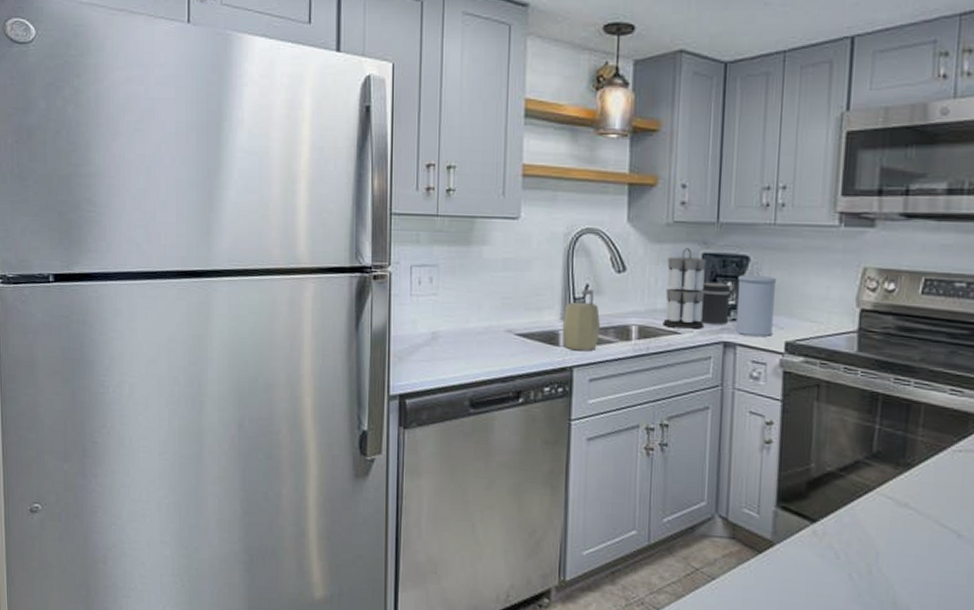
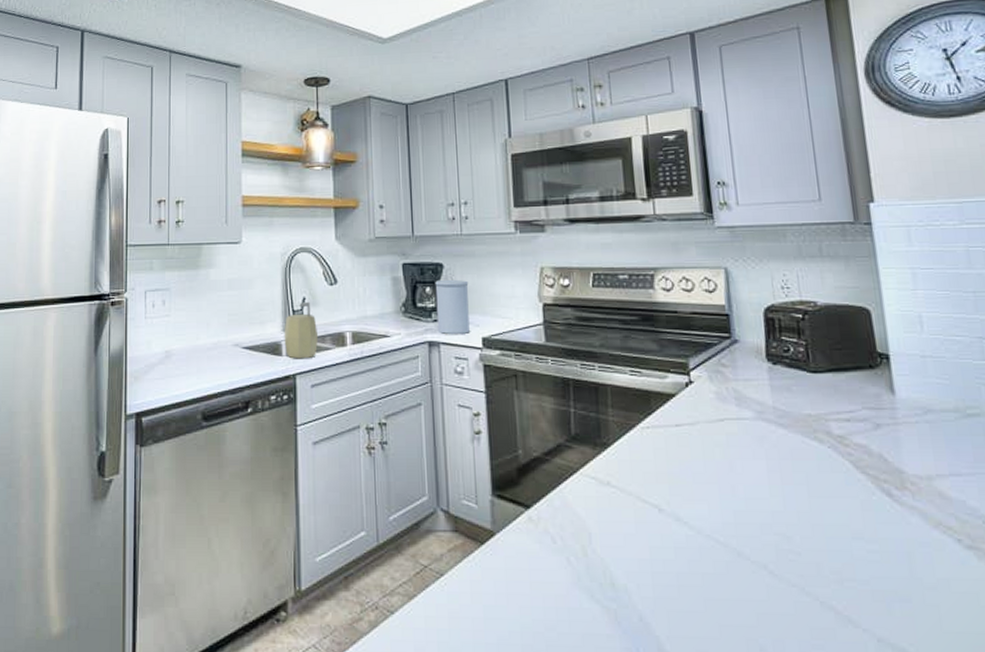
spice rack: present [663,248,707,329] -> none [372,260,409,332]
cylinder: present [700,282,731,325] -> none [404,288,430,326]

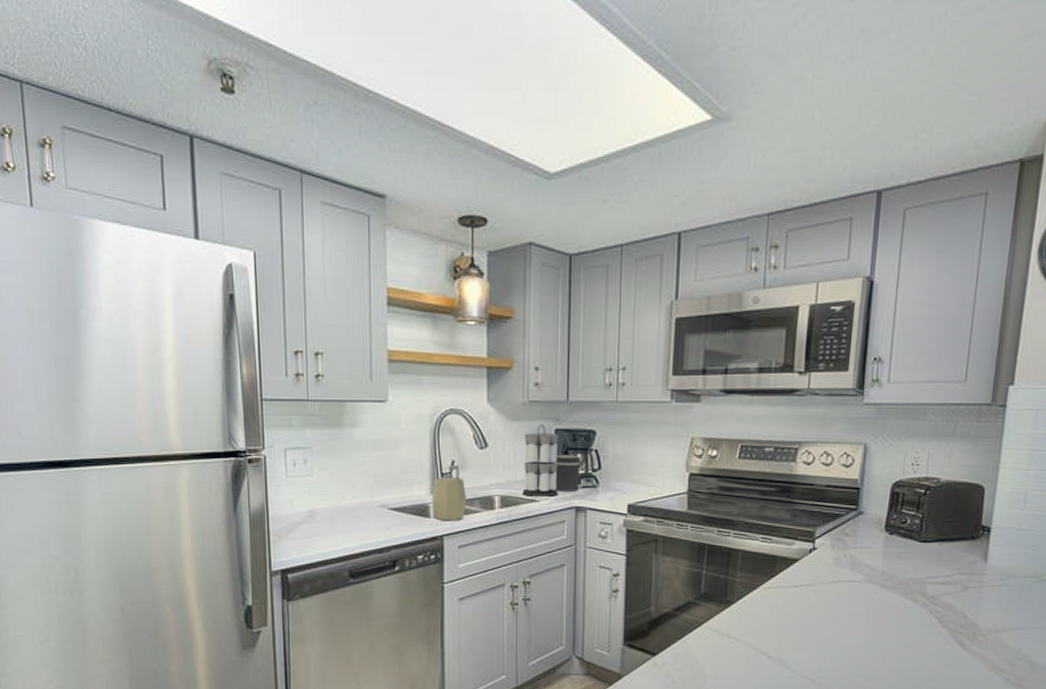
spice rack: none [372,260,409,332] -> present [522,425,559,497]
cylinder: none [404,288,430,326] -> present [554,454,581,492]
canister: present [435,280,470,335] -> none [585,448,620,501]

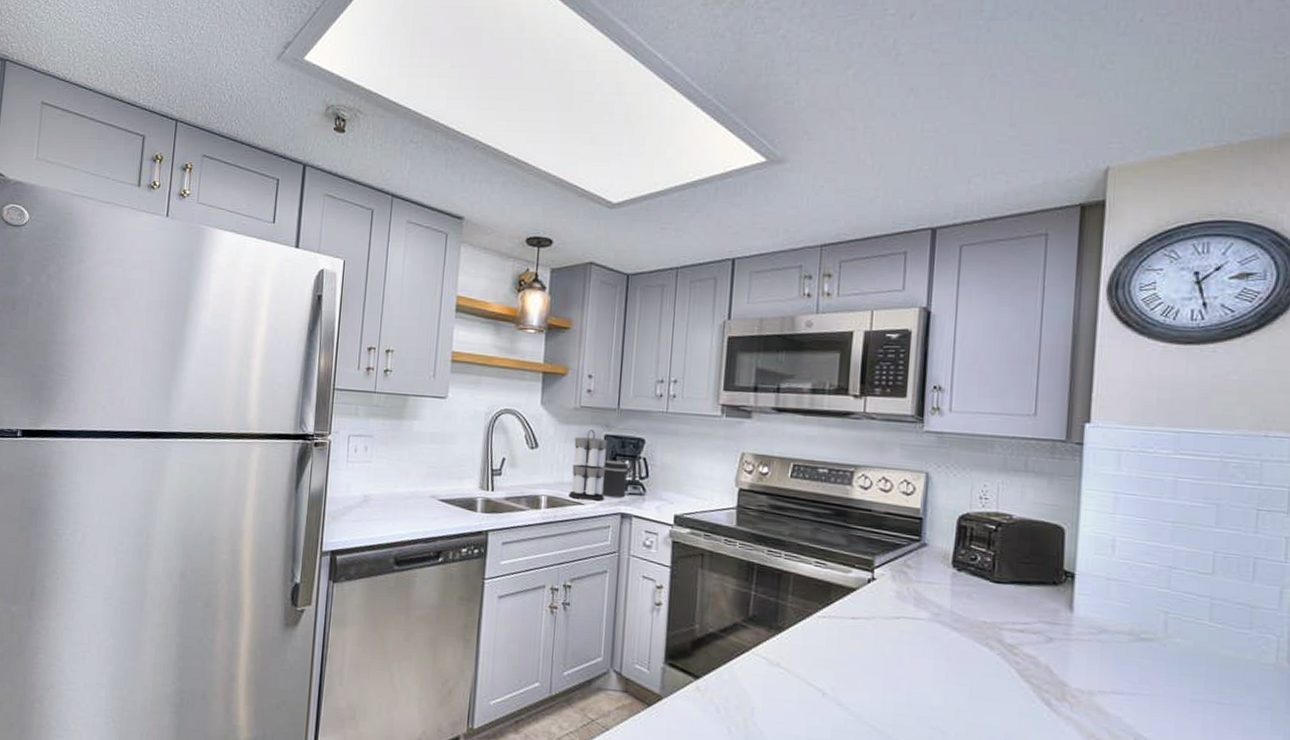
soap dispenser: present [432,464,467,521] -> none [480,462,514,518]

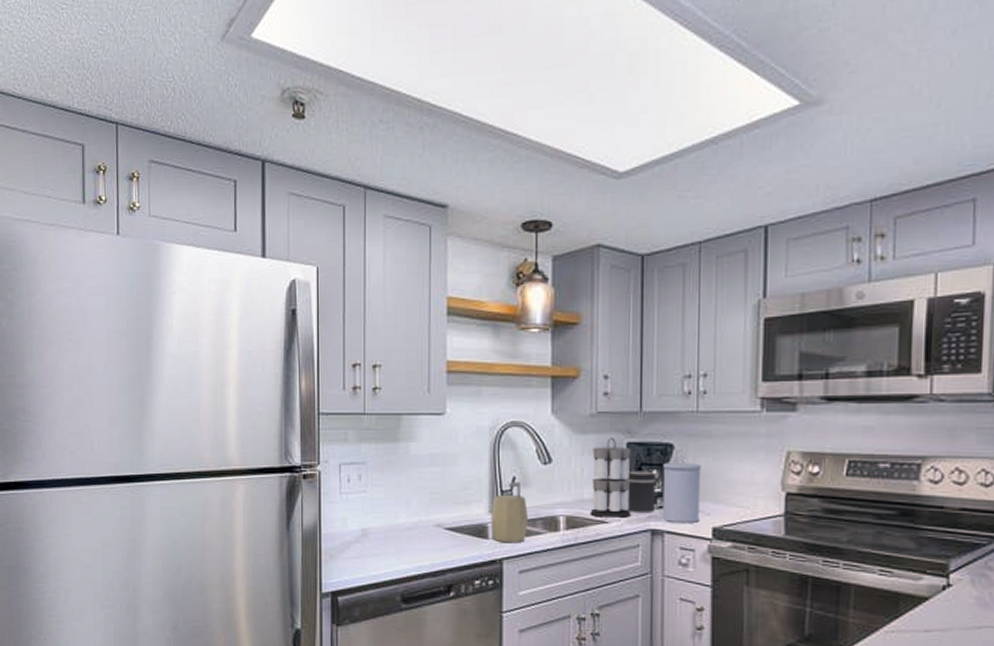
soap dispenser: none [480,462,514,518] -> present [490,481,529,543]
canister: none [631,455,668,510] -> present [662,463,702,524]

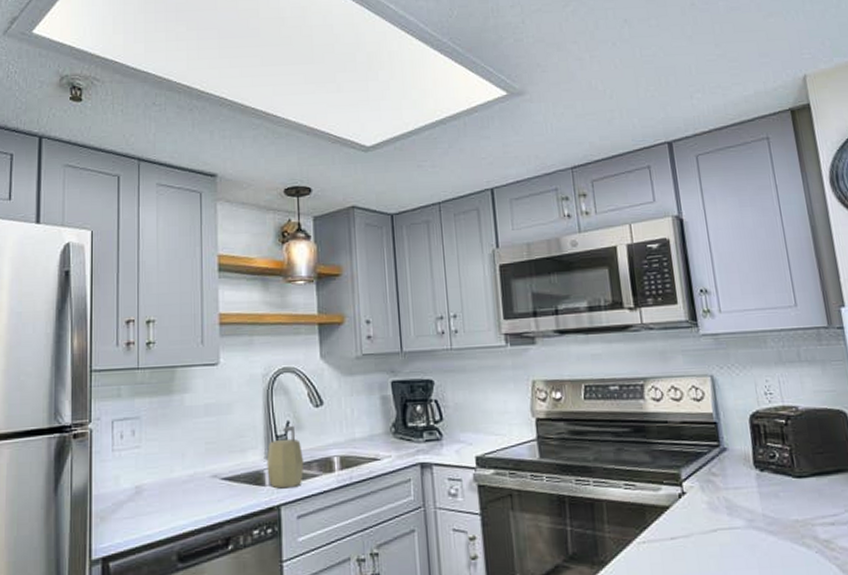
spice rack: present [590,438,631,518] -> none [360,378,400,455]
cylinder: present [626,470,656,512] -> none [393,406,422,447]
canister: present [662,463,702,524] -> none [426,397,463,455]

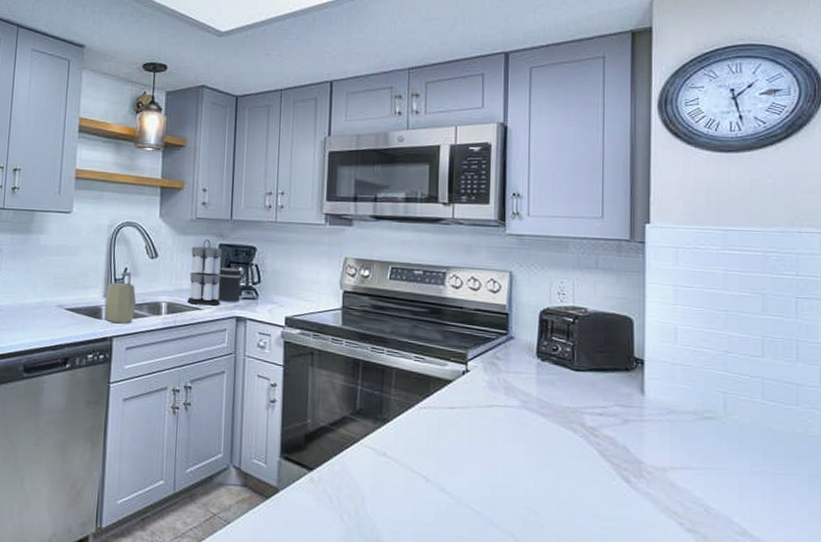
spice rack: none [360,378,400,455] -> present [187,239,223,306]
cylinder: none [393,406,422,447] -> present [218,267,242,302]

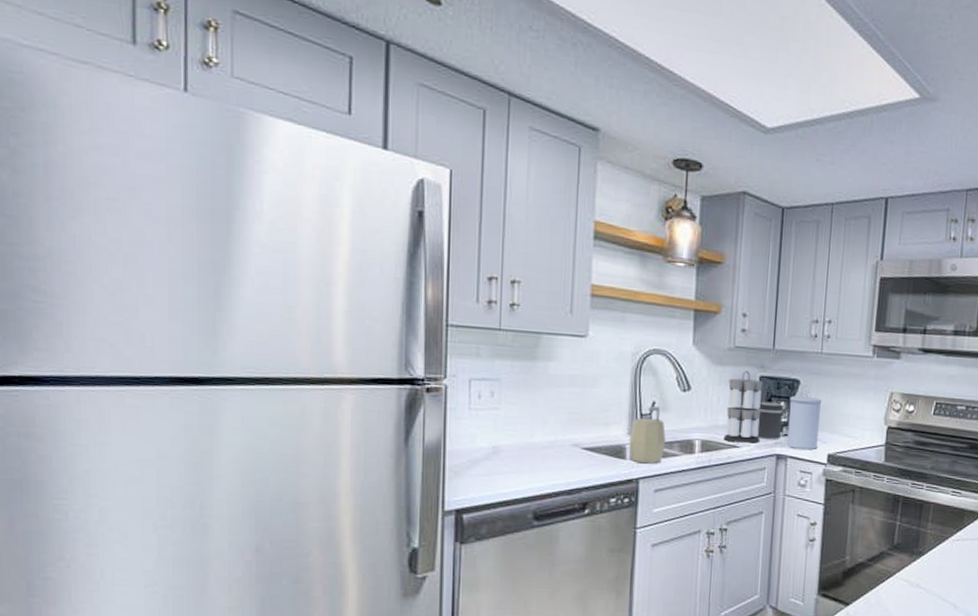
canister: none [245,262,278,313] -> present [786,396,822,450]

